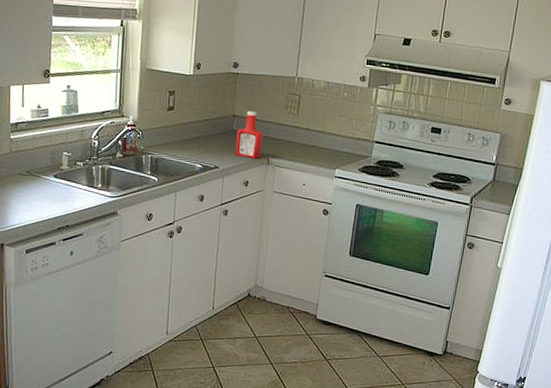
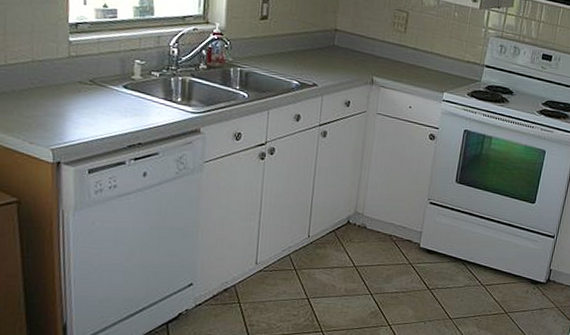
ketchup bottle: present [236,110,263,159] -> none [337,25,367,78]

